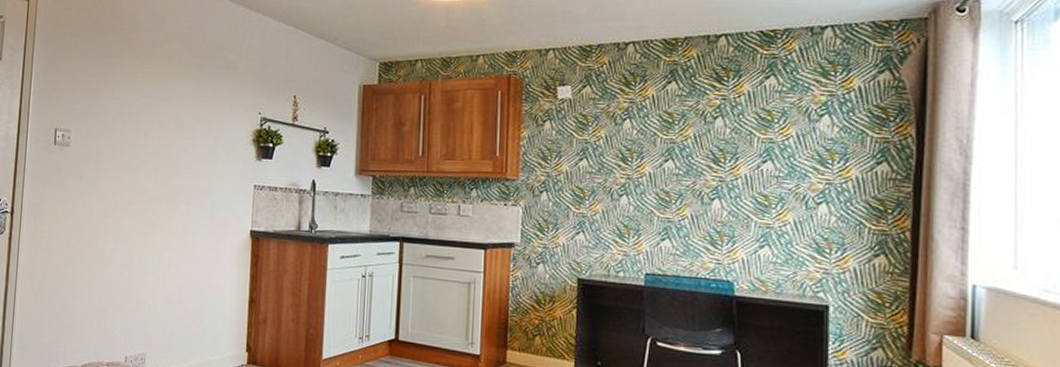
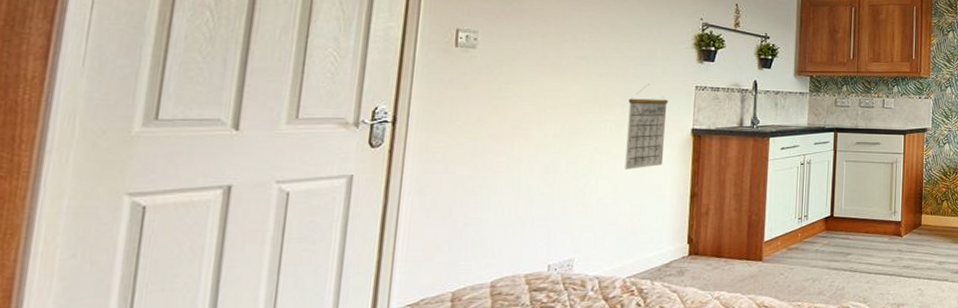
calendar: none [189,182,229,269] -> present [625,84,669,169]

